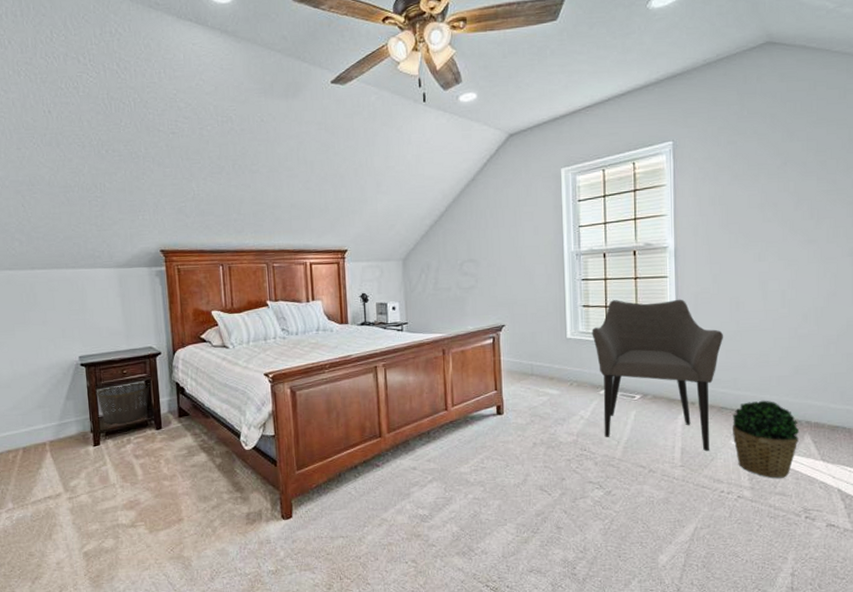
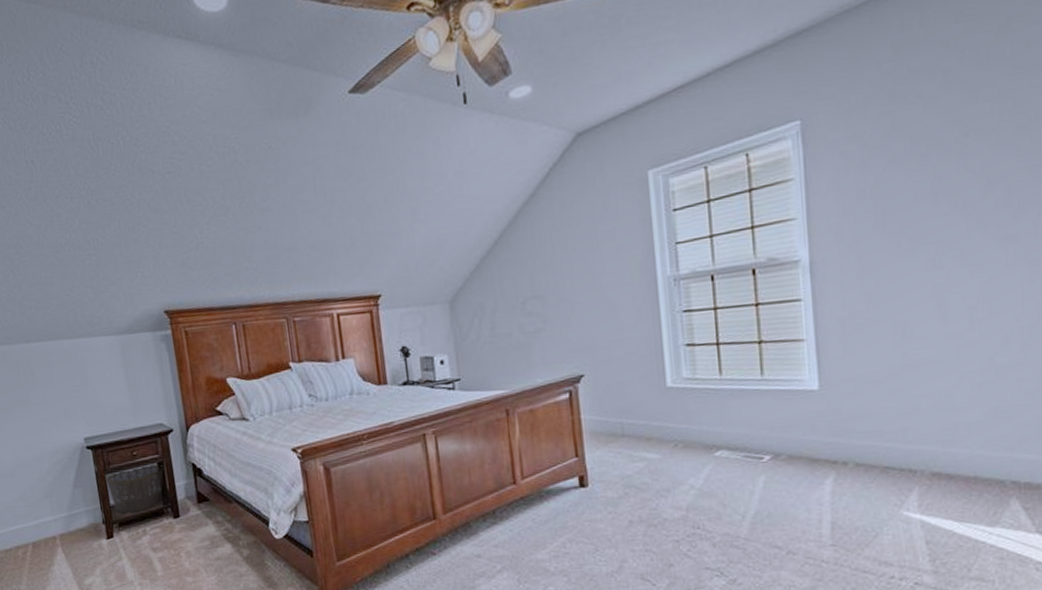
armchair: present [592,299,724,451] -> none [699,327,886,525]
potted plant: present [733,400,800,478] -> none [902,455,1003,558]

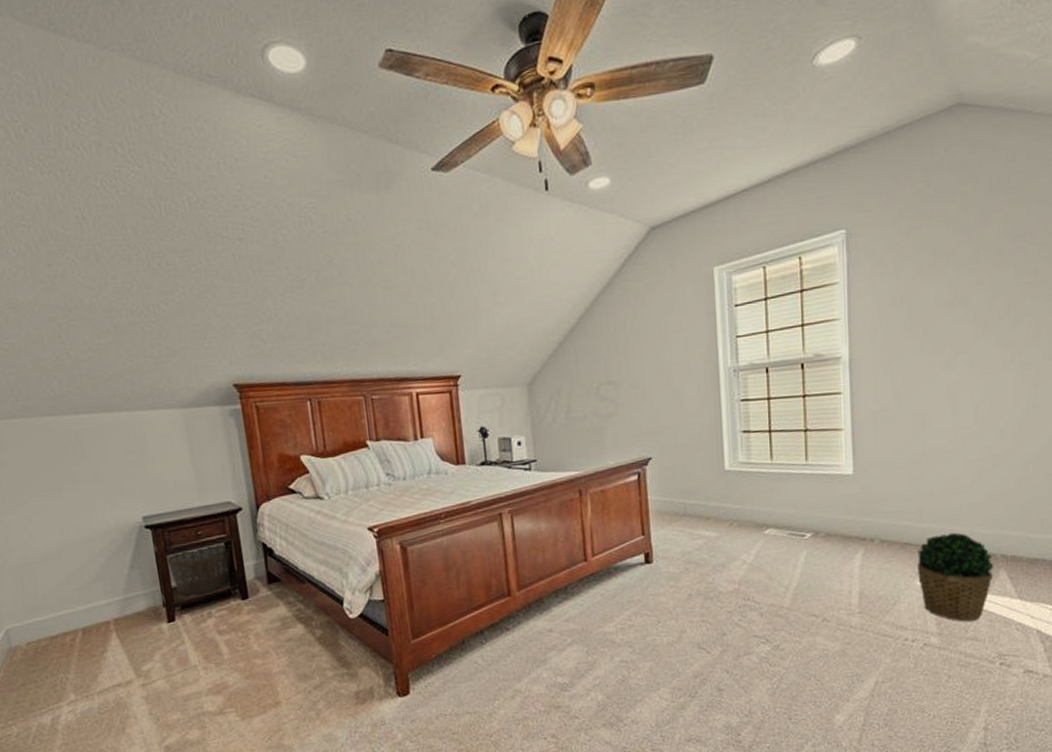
potted plant: none [902,455,1003,558] -> present [918,532,994,621]

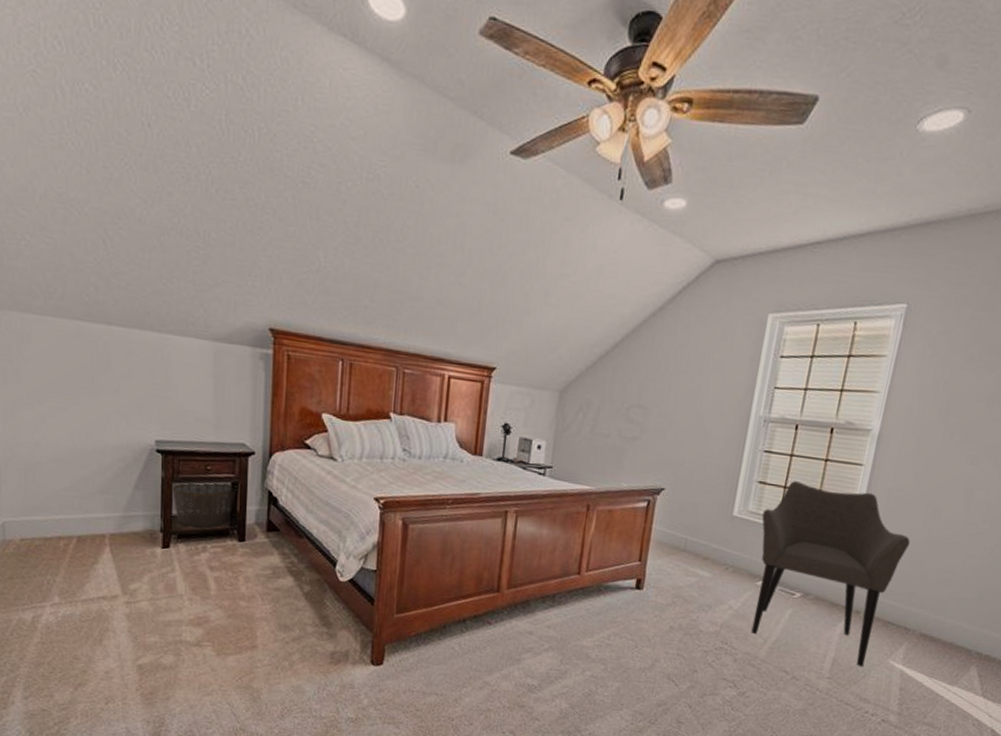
armchair: none [753,418,908,594] -> present [751,481,911,666]
potted plant: present [918,532,994,621] -> none [891,620,968,708]

